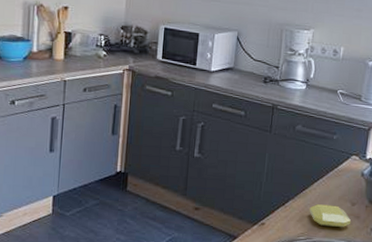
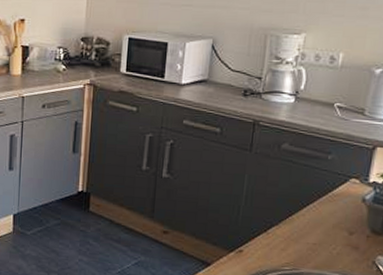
soap bar: present [309,204,351,228] -> none [296,232,347,260]

